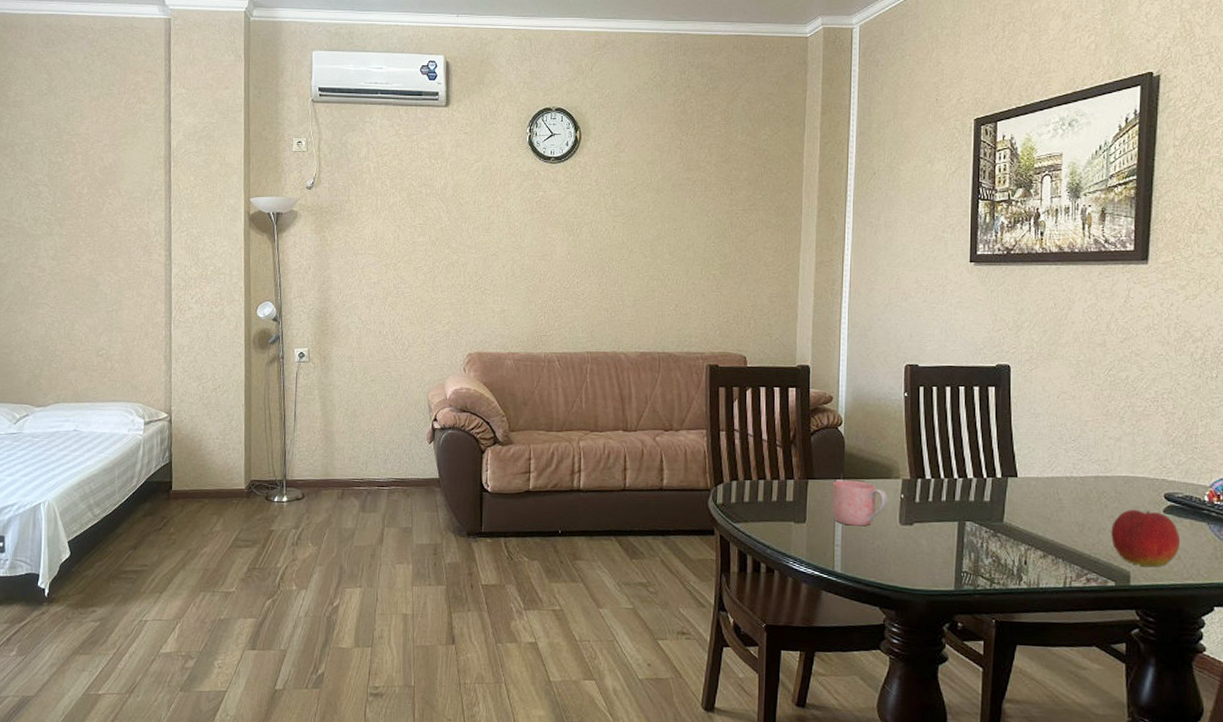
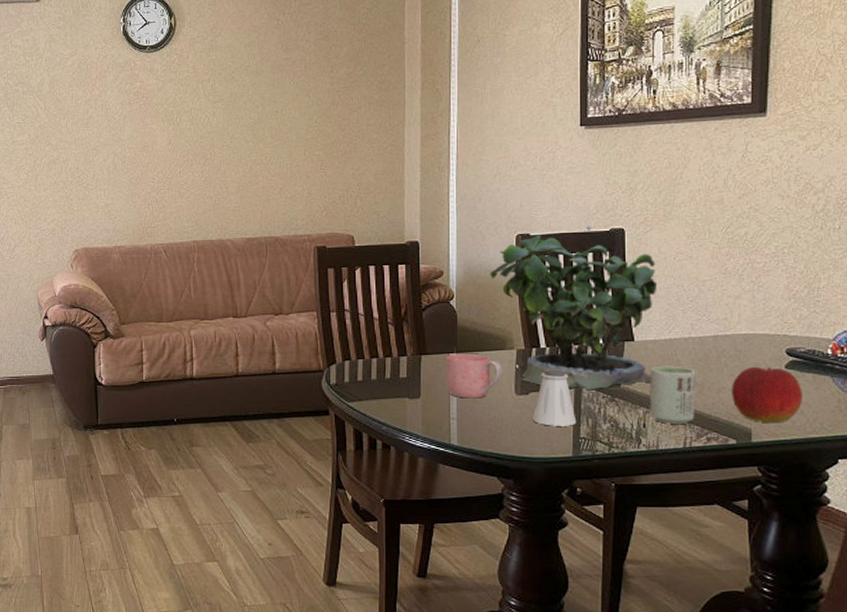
potted plant: none [878,360,1041,523] -> present [490,226,658,389]
saltshaker: none [915,500,959,559] -> present [532,369,577,426]
cup: none [1031,503,1077,563] -> present [650,365,696,424]

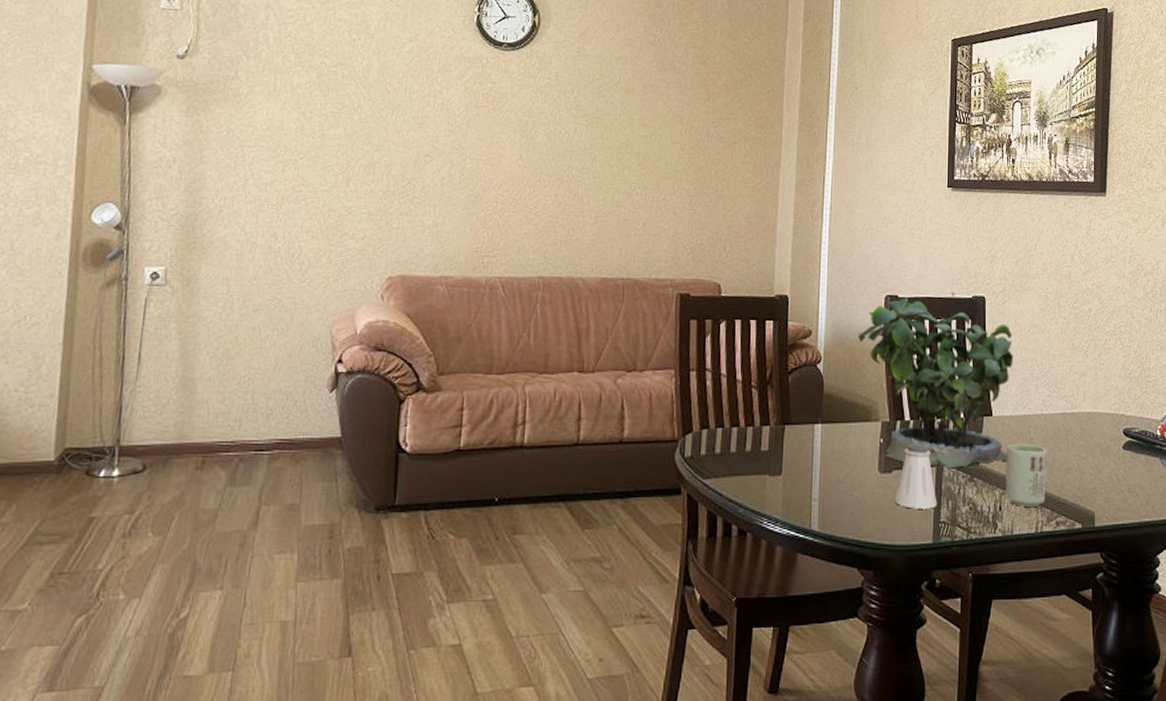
mug: present [446,353,502,399] -> none [809,424,866,477]
apple: present [732,366,804,422] -> none [1078,446,1138,505]

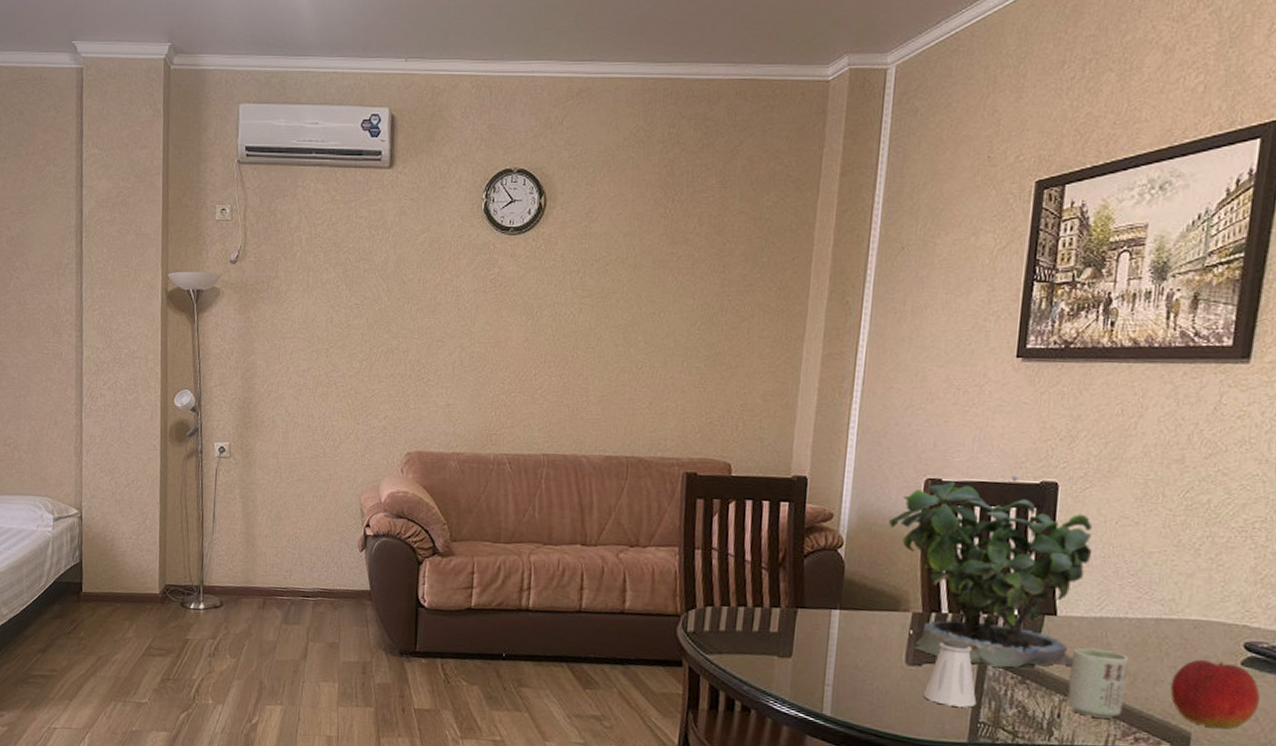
apple: none [1078,446,1138,505] -> present [1170,659,1261,729]

